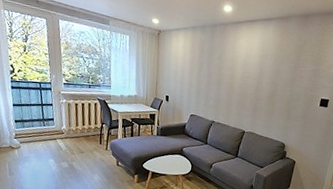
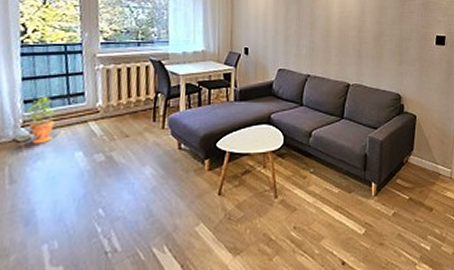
potted plant: none [16,118,35,151] -> present [24,96,55,144]

